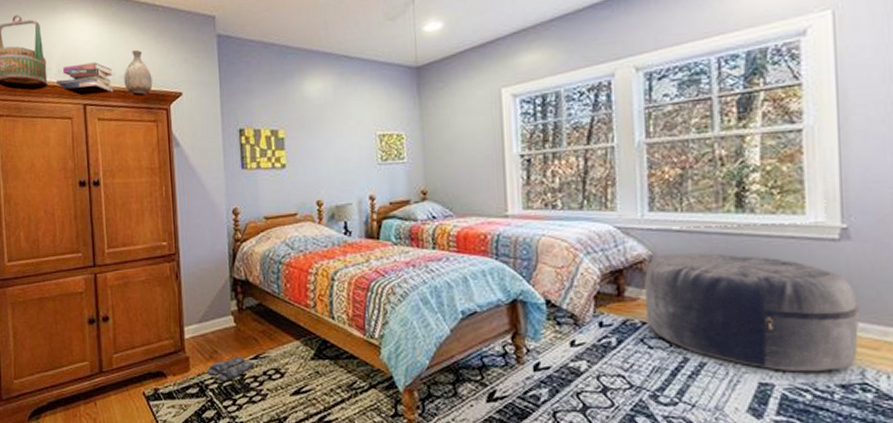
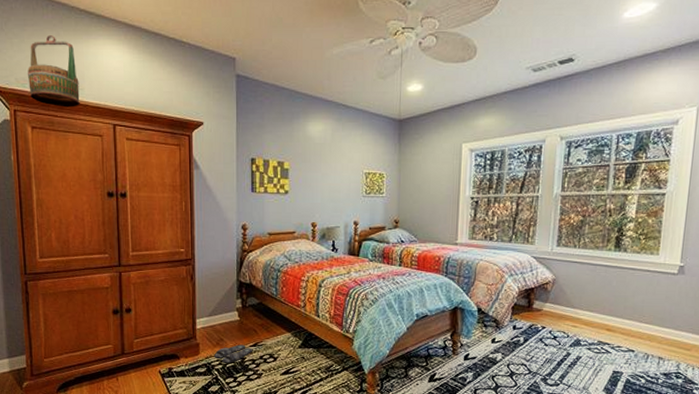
books: present [56,62,114,96] -> none [88,87,142,117]
vase: present [124,49,153,96] -> none [151,80,177,122]
bean bag chair: present [644,253,860,371] -> none [546,278,683,364]

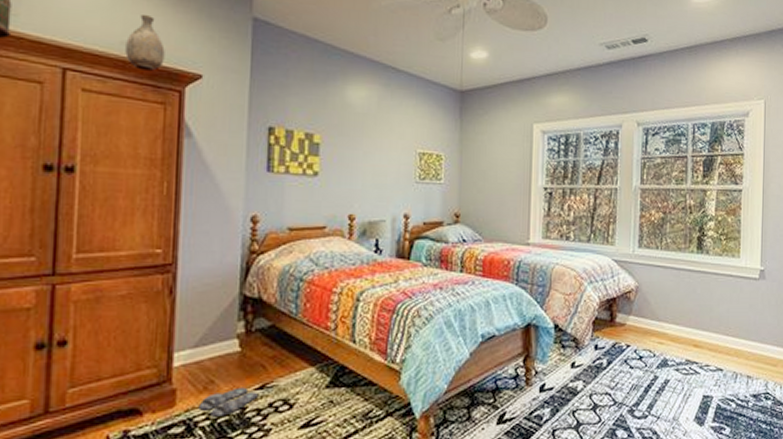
vase: none [151,80,177,122] -> present [125,13,165,71]

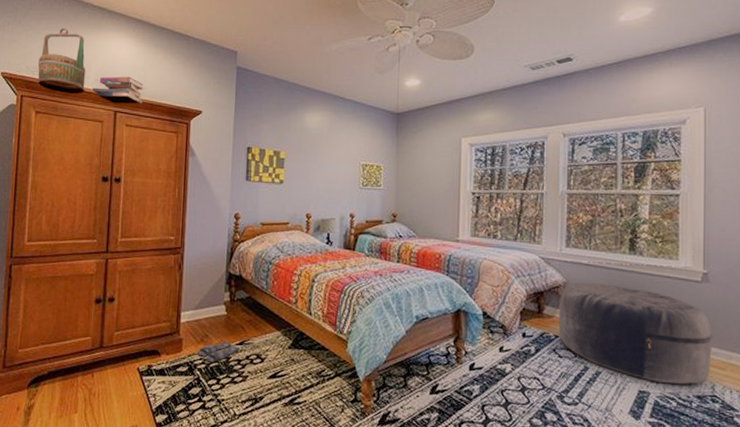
books: none [24,16,111,61] -> present [93,76,144,104]
vase: present [125,13,165,71] -> none [153,70,178,110]
bean bag chair: none [630,286,768,385] -> present [559,282,713,384]

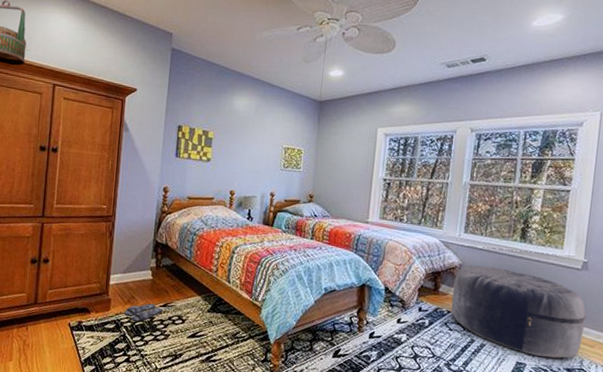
books: present [93,76,144,104] -> none [33,50,82,79]

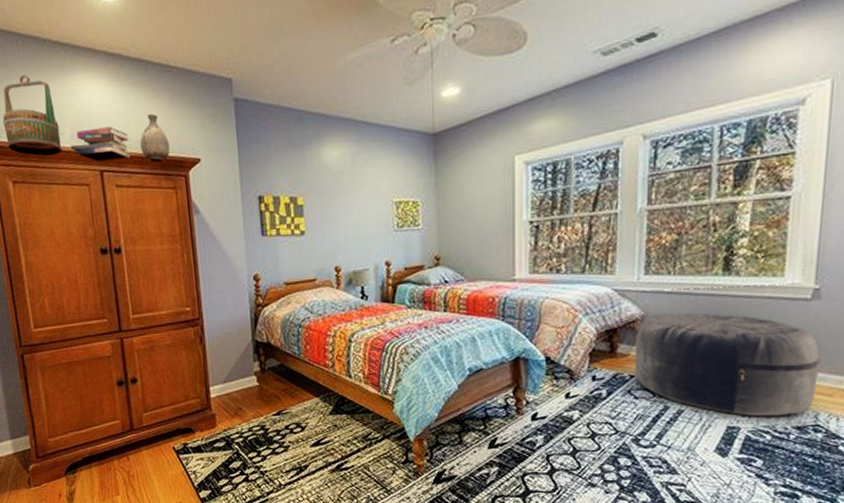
books: none [33,50,82,79] -> present [71,126,131,162]
vase: none [90,47,114,86] -> present [140,113,170,163]
slippers: present [124,303,163,322] -> none [233,413,277,435]

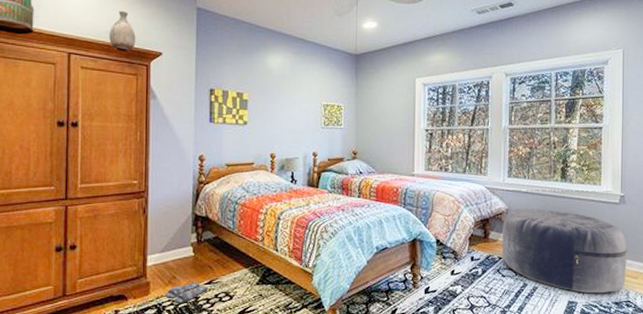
books: present [71,126,131,162] -> none [43,16,99,46]
slippers: none [233,413,277,435] -> present [165,282,208,303]

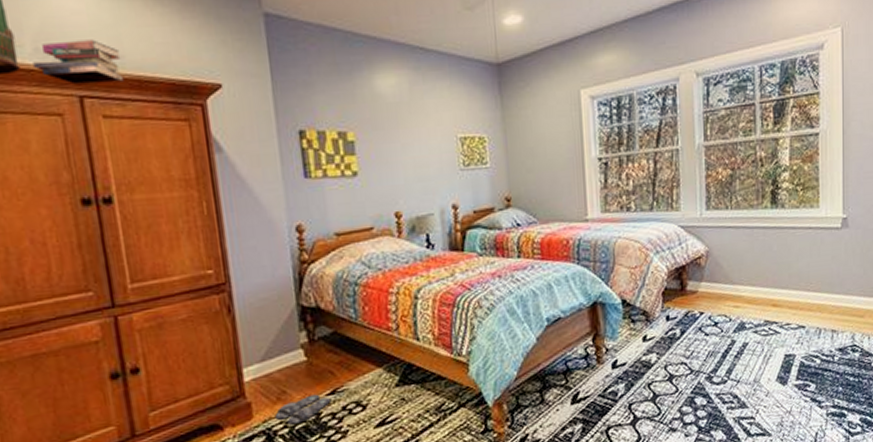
books: none [43,16,99,46] -> present [33,39,125,85]
vase: present [109,10,136,51] -> none [137,25,180,88]
bean bag chair: present [502,209,628,293] -> none [702,245,853,343]

